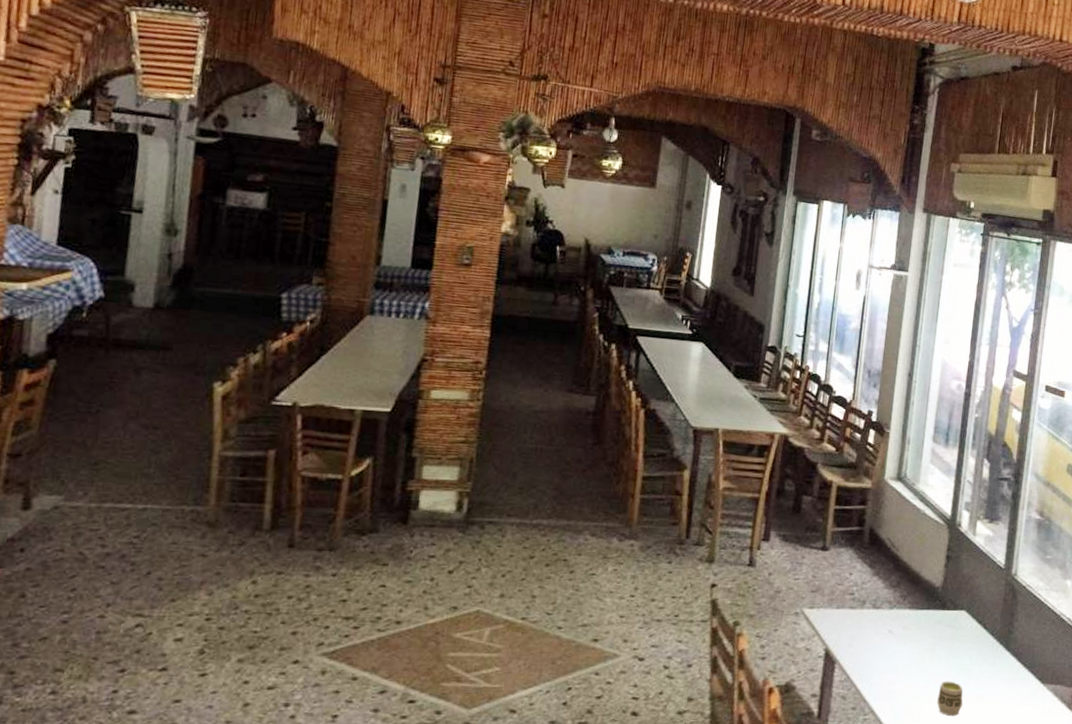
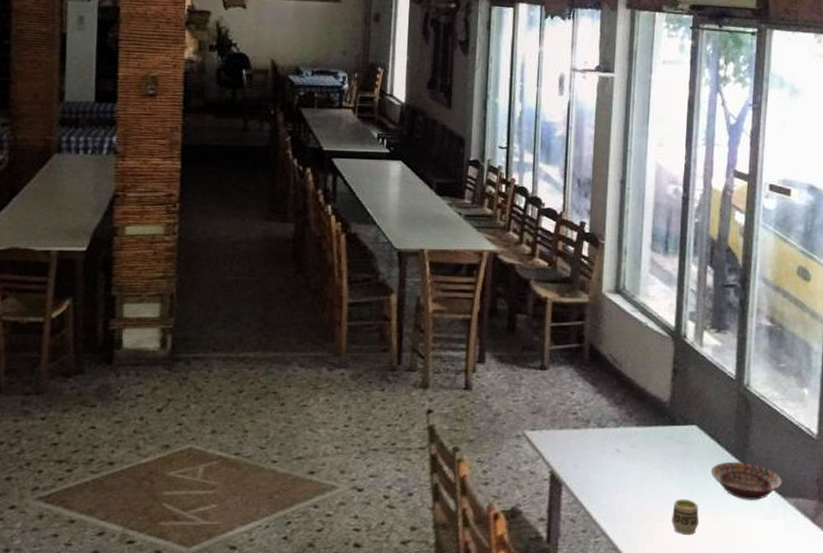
decorative bowl: none [976,646,1043,685] -> present [710,461,783,500]

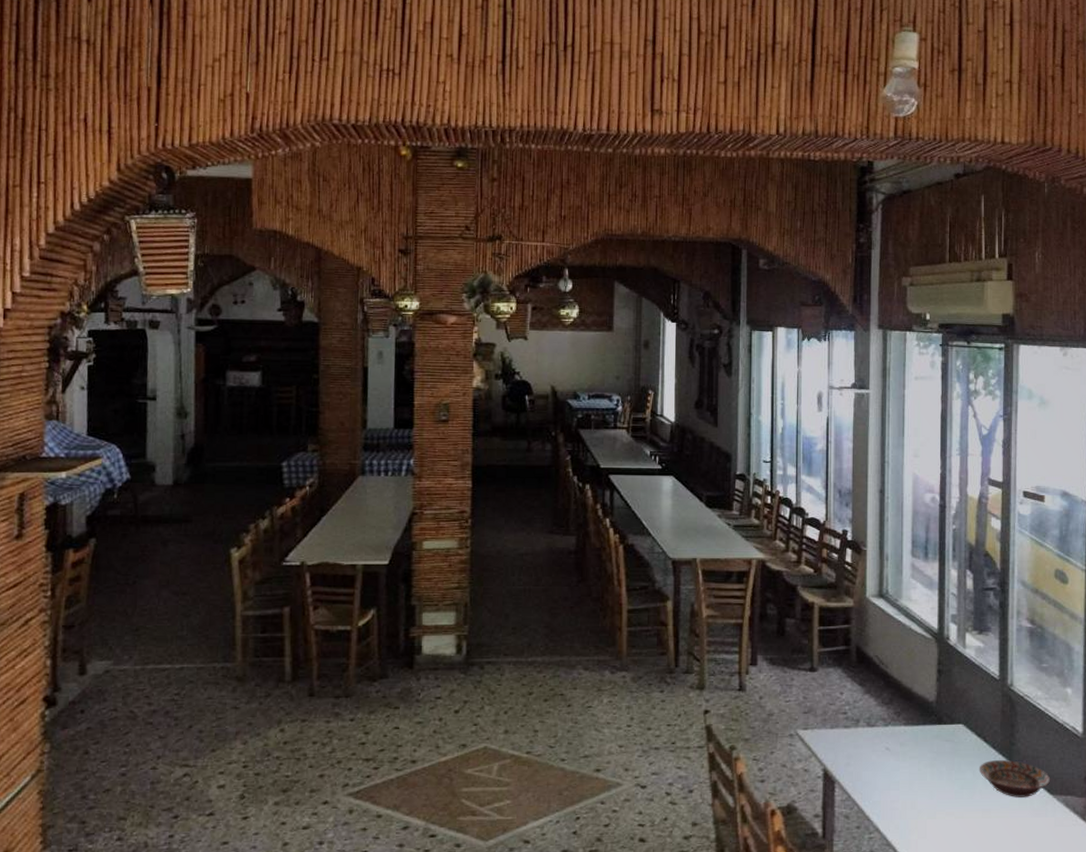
cup: present [672,499,699,536] -> none [943,796,969,832]

